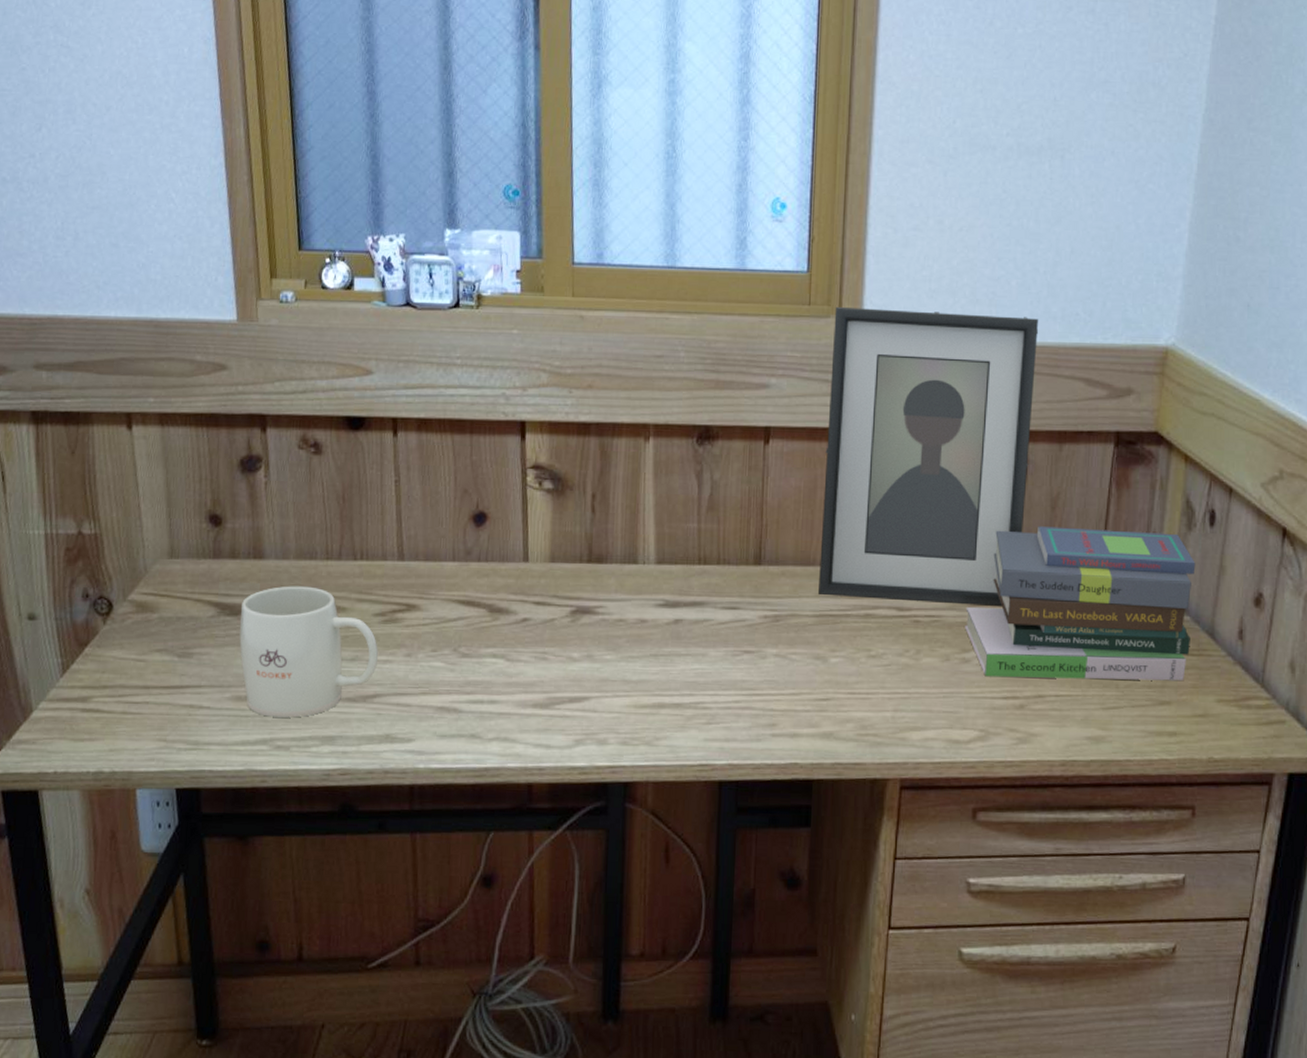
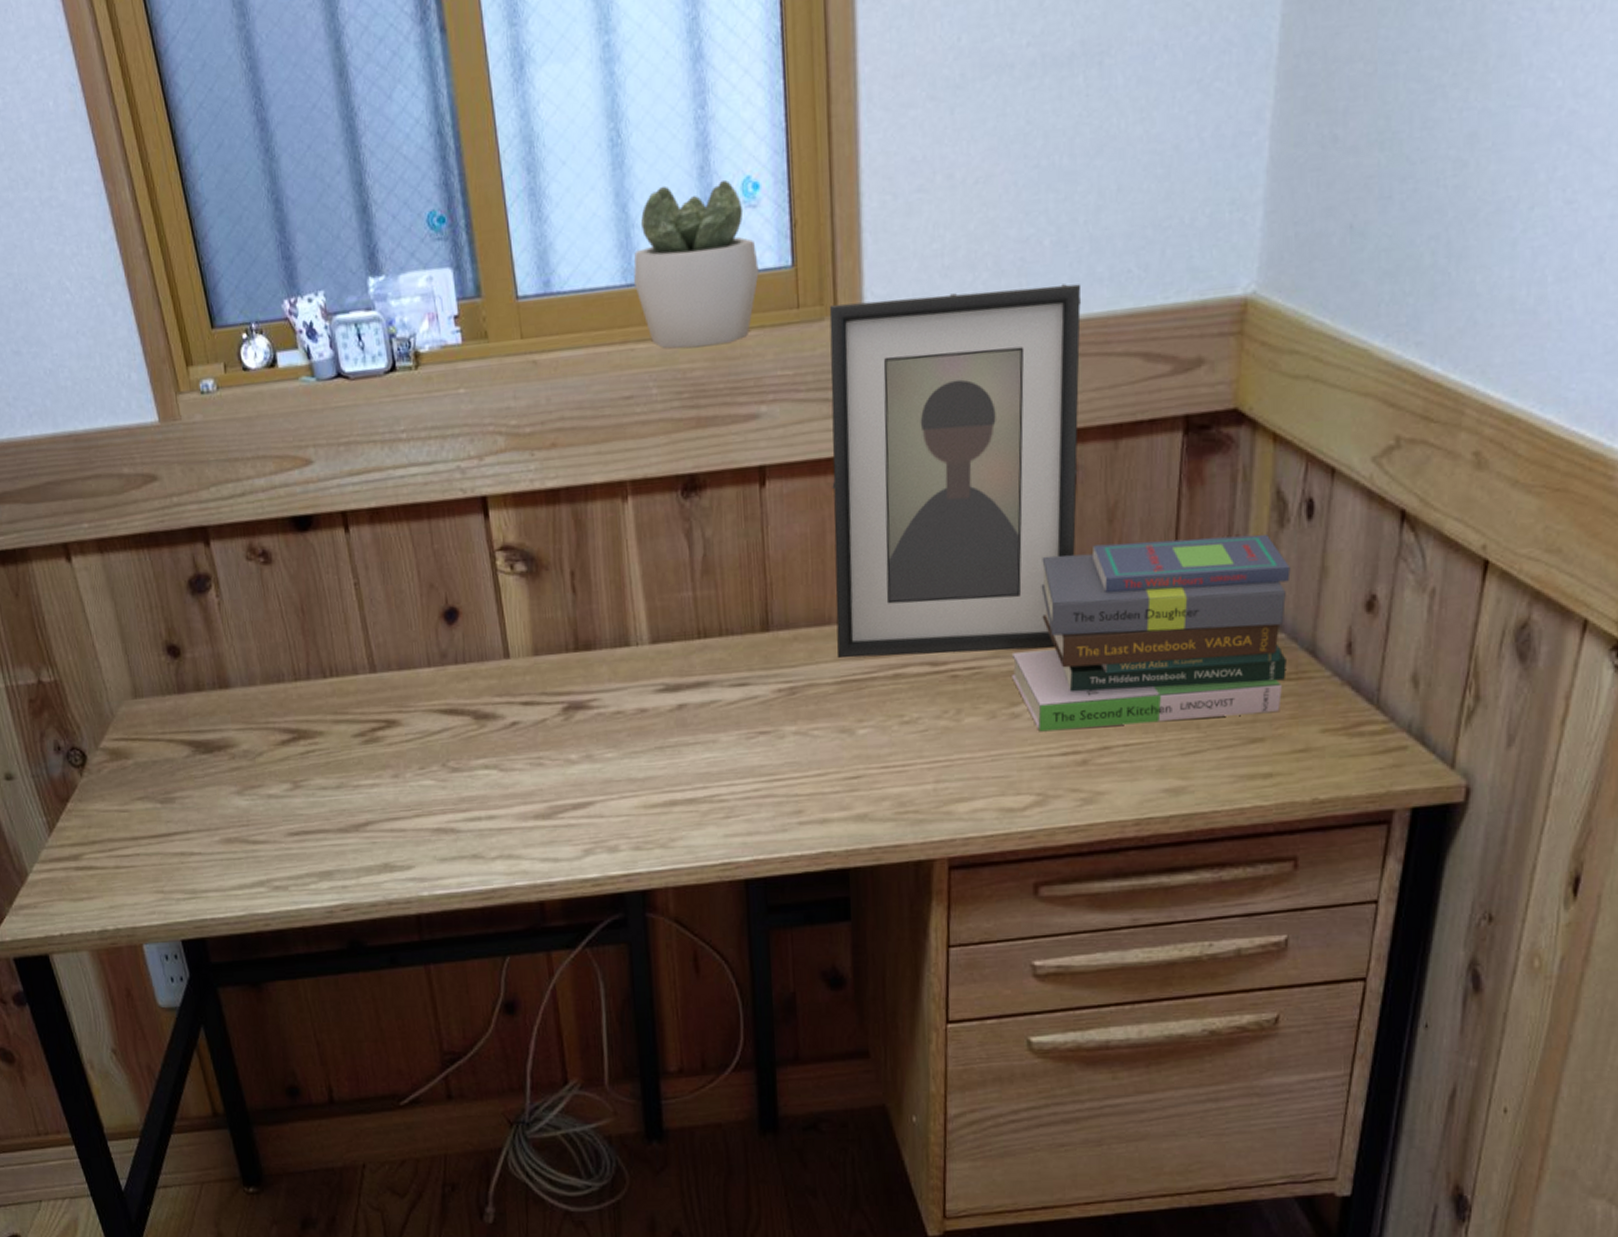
mug: present [239,586,379,718] -> none [214,712,365,857]
succulent plant: none [674,194,780,325] -> present [633,180,759,350]

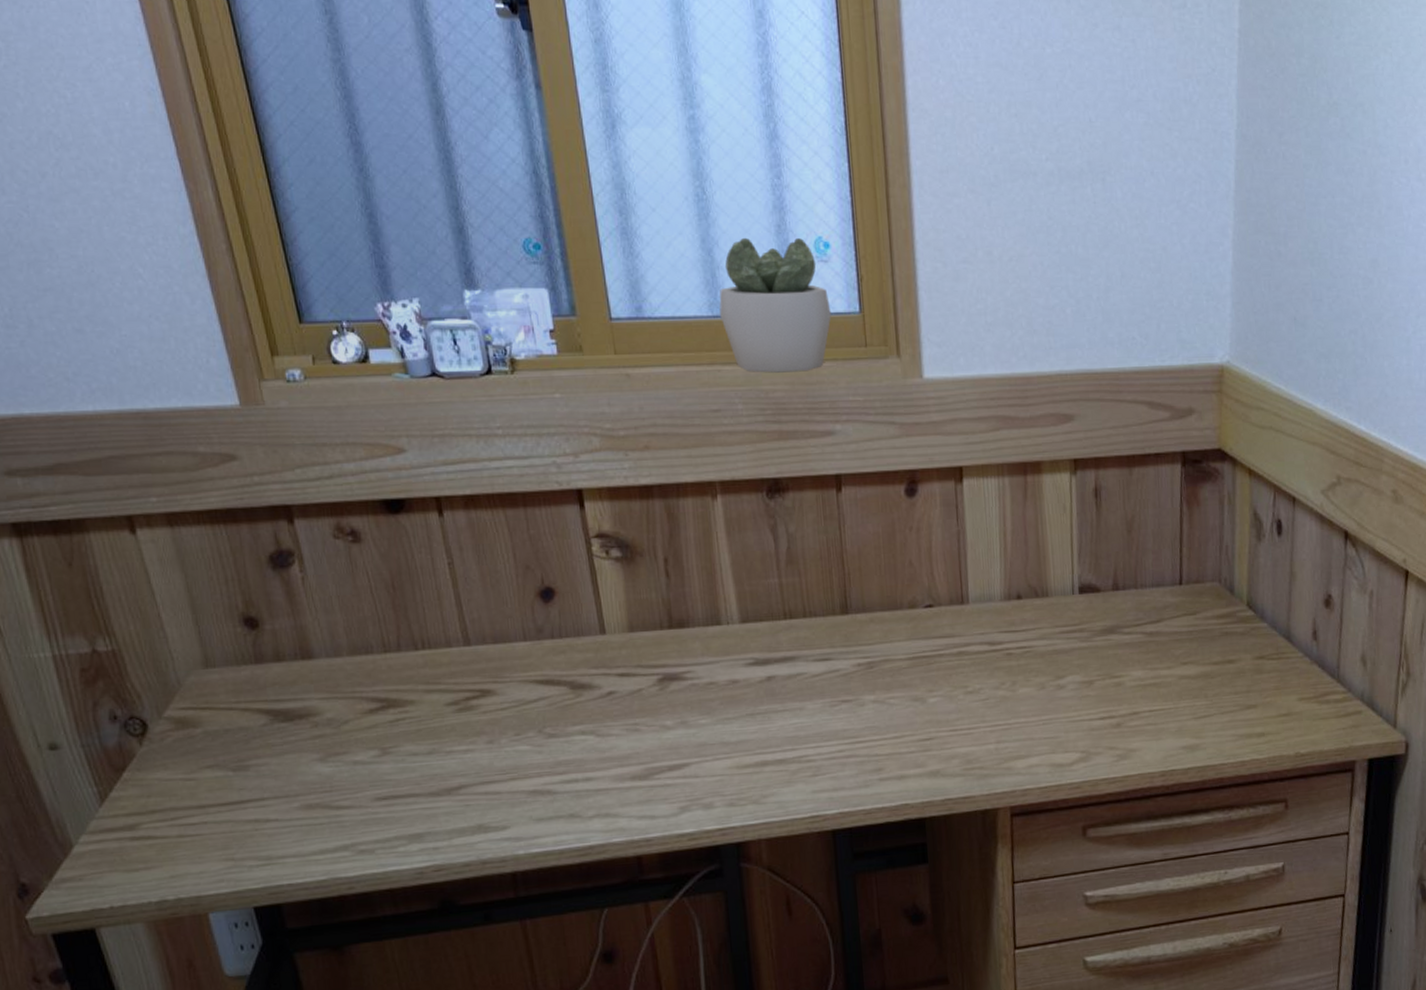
picture frame: present [829,284,1082,659] -> none [892,344,1103,638]
books: present [1012,534,1291,732] -> none [1056,545,1270,700]

